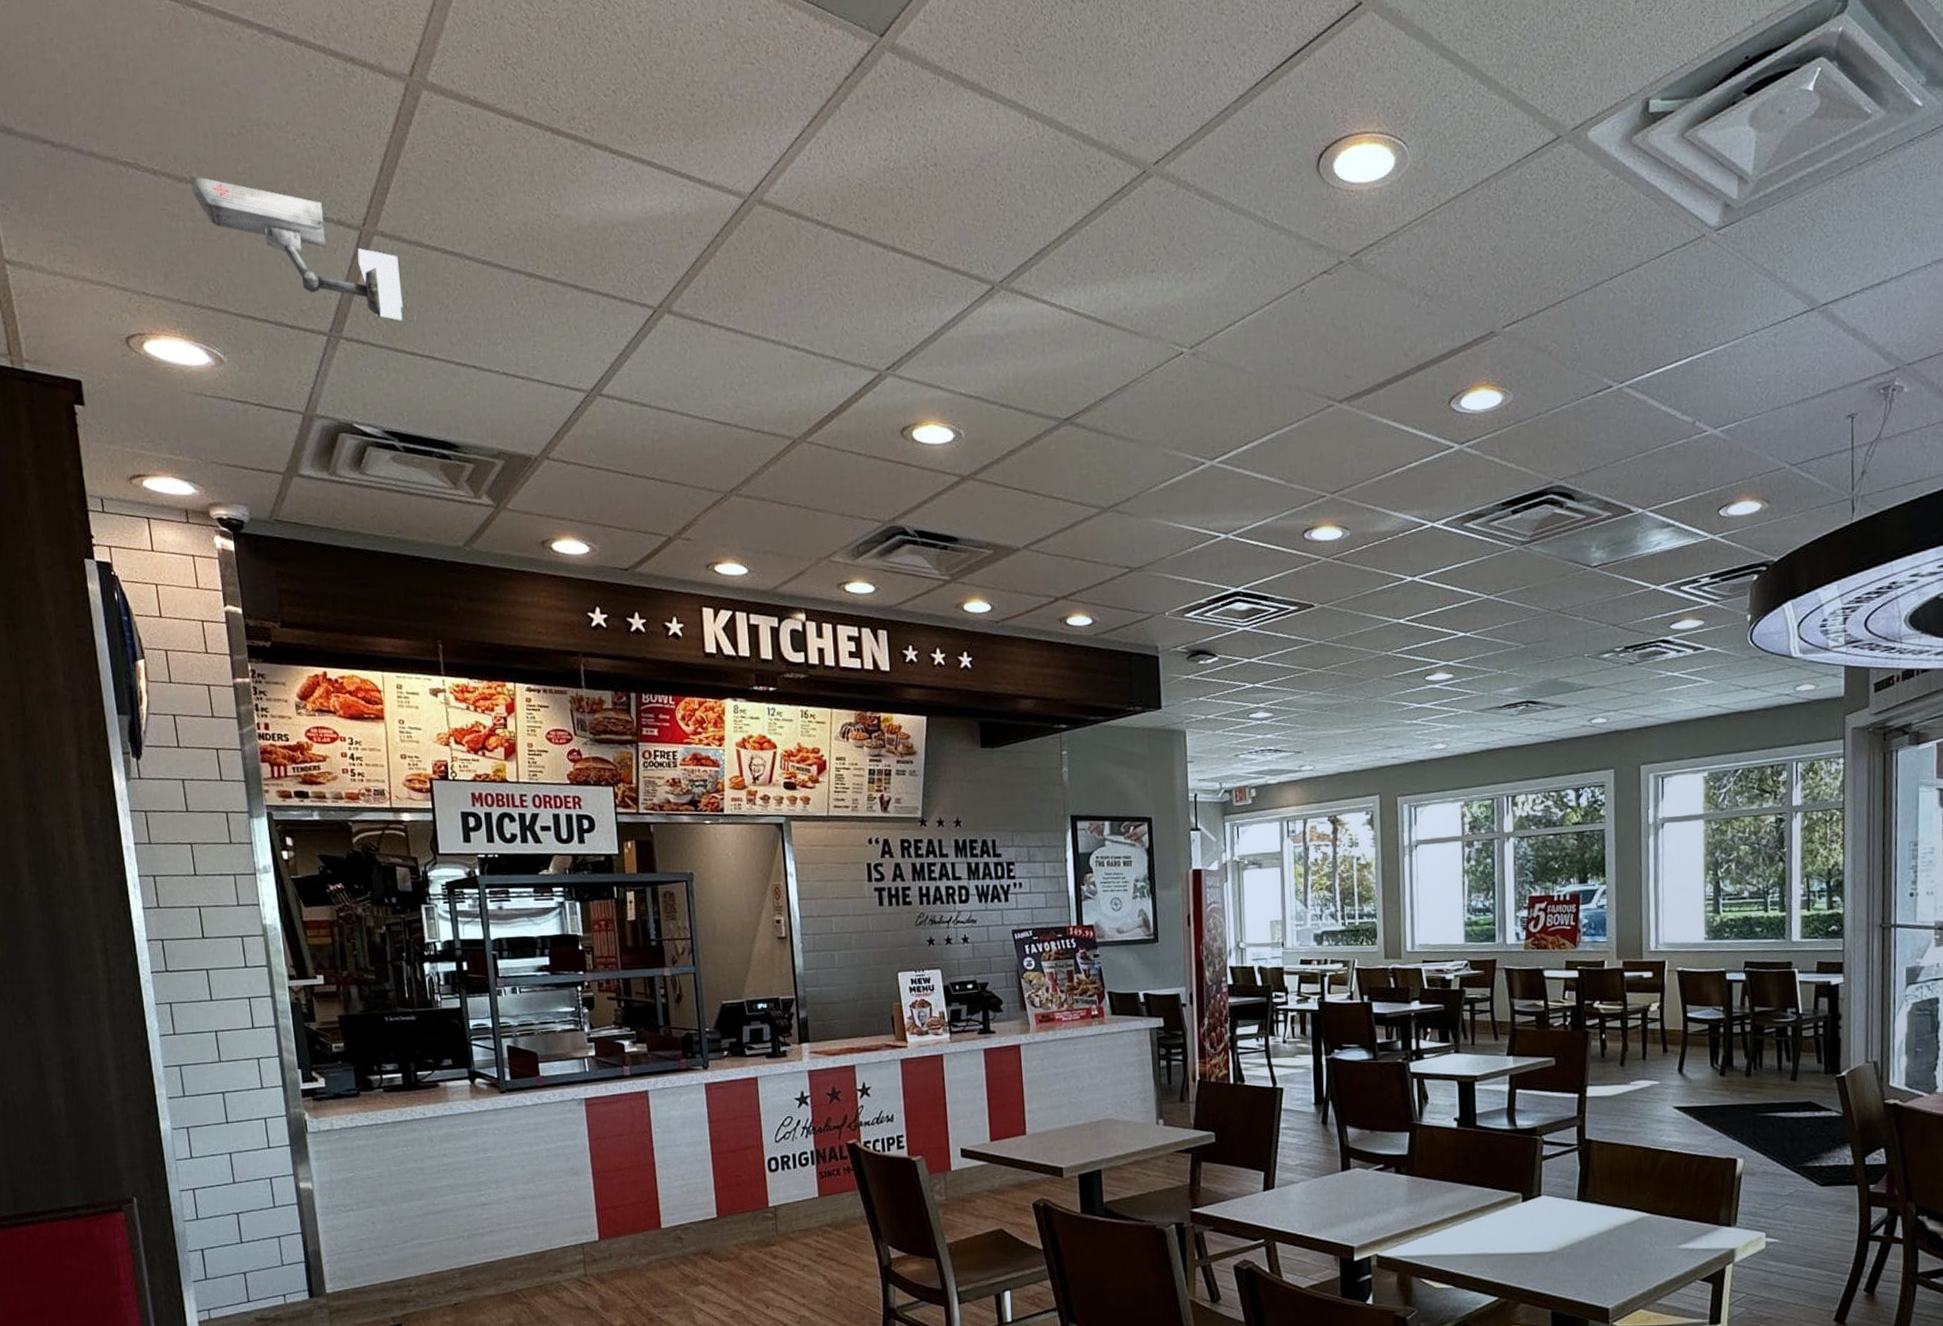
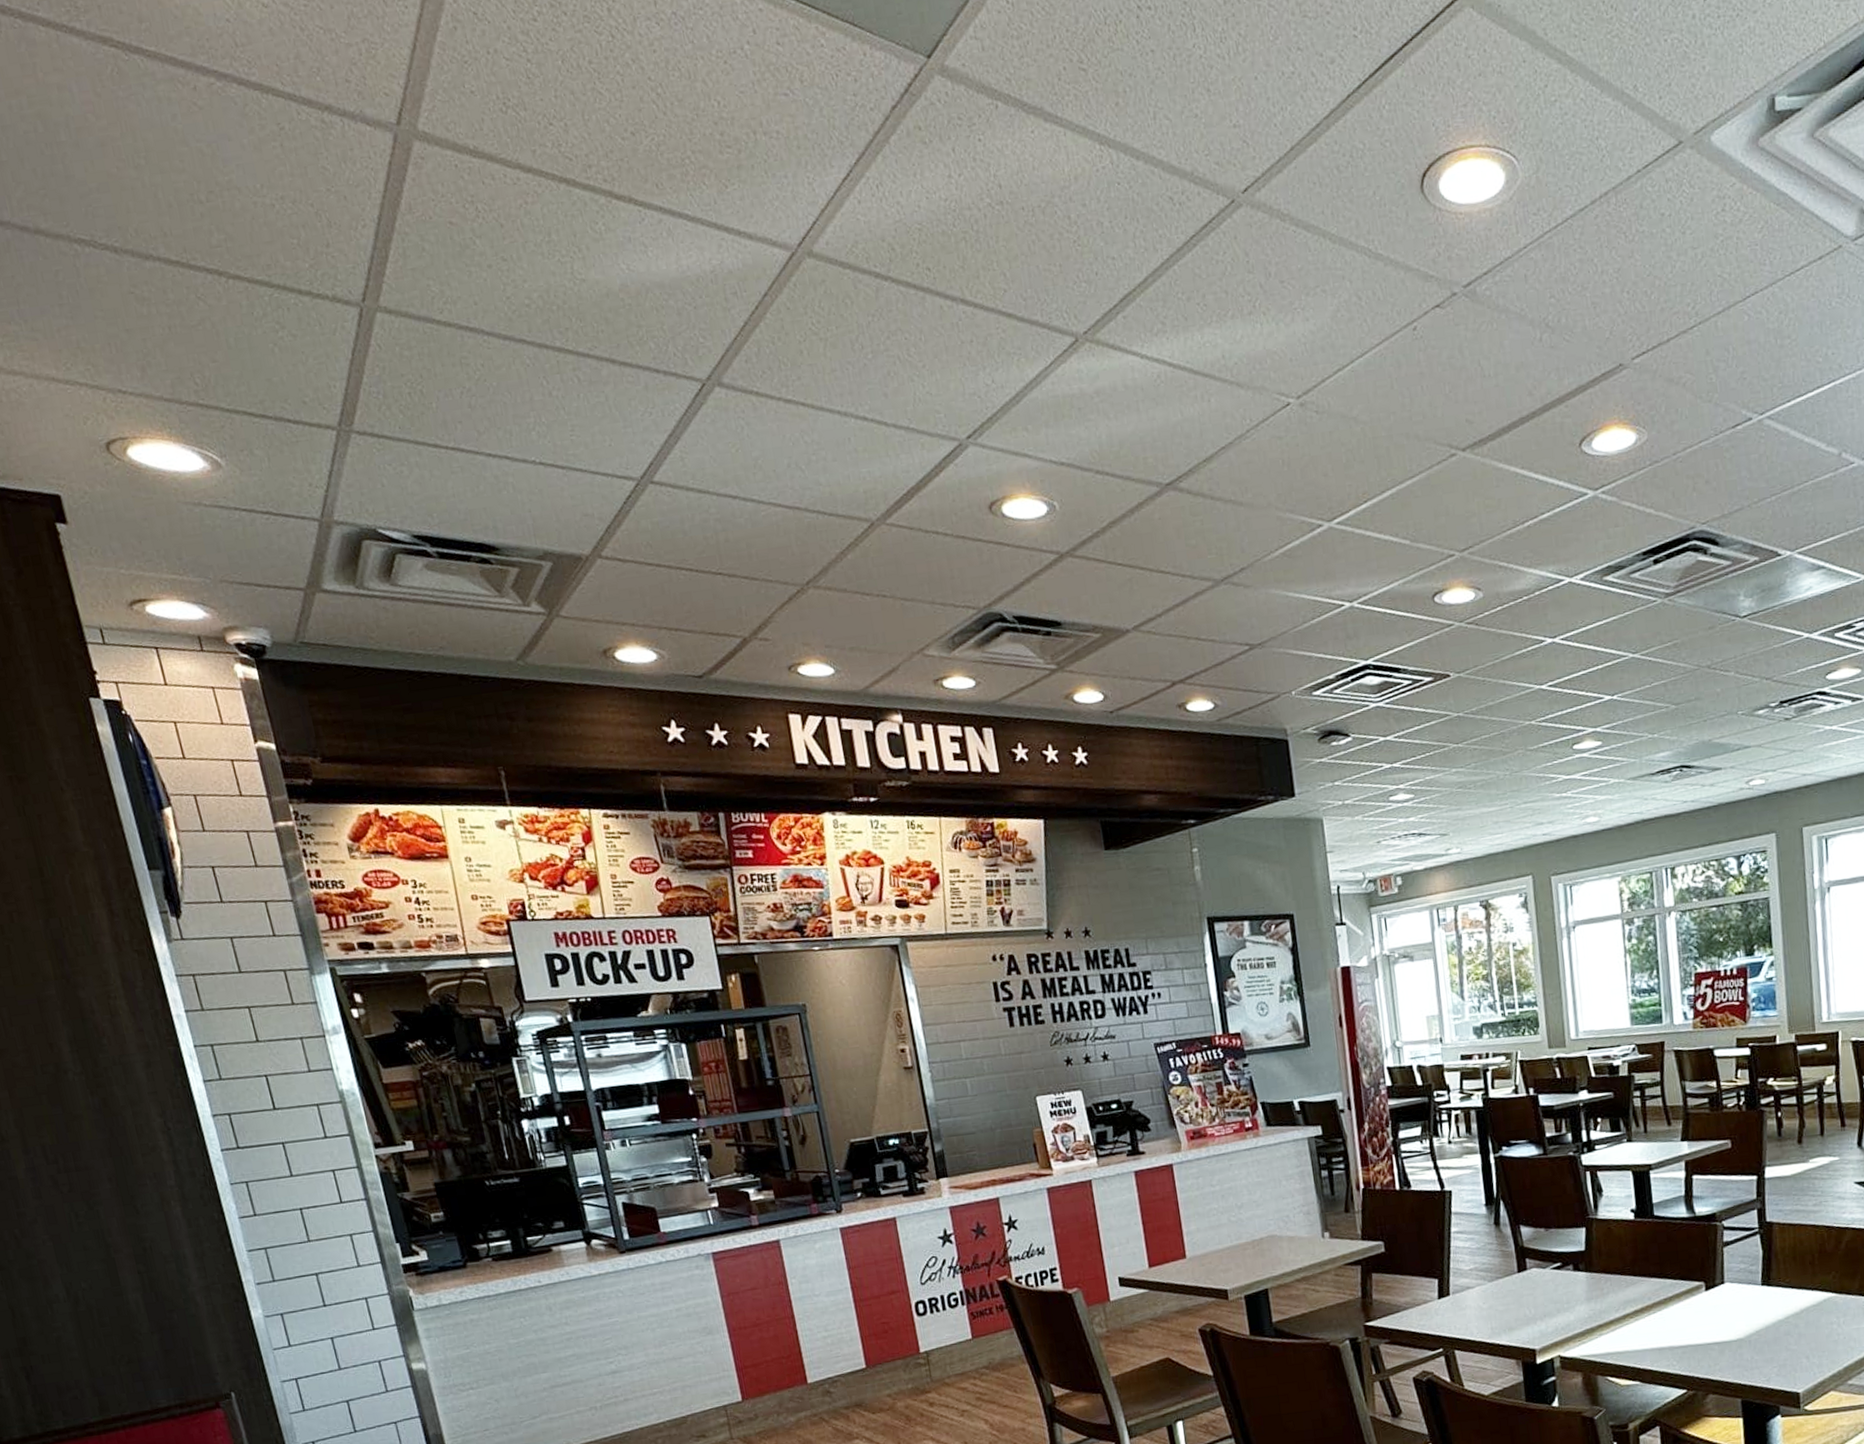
security camera: present [188,175,403,320] -> none [155,252,420,409]

